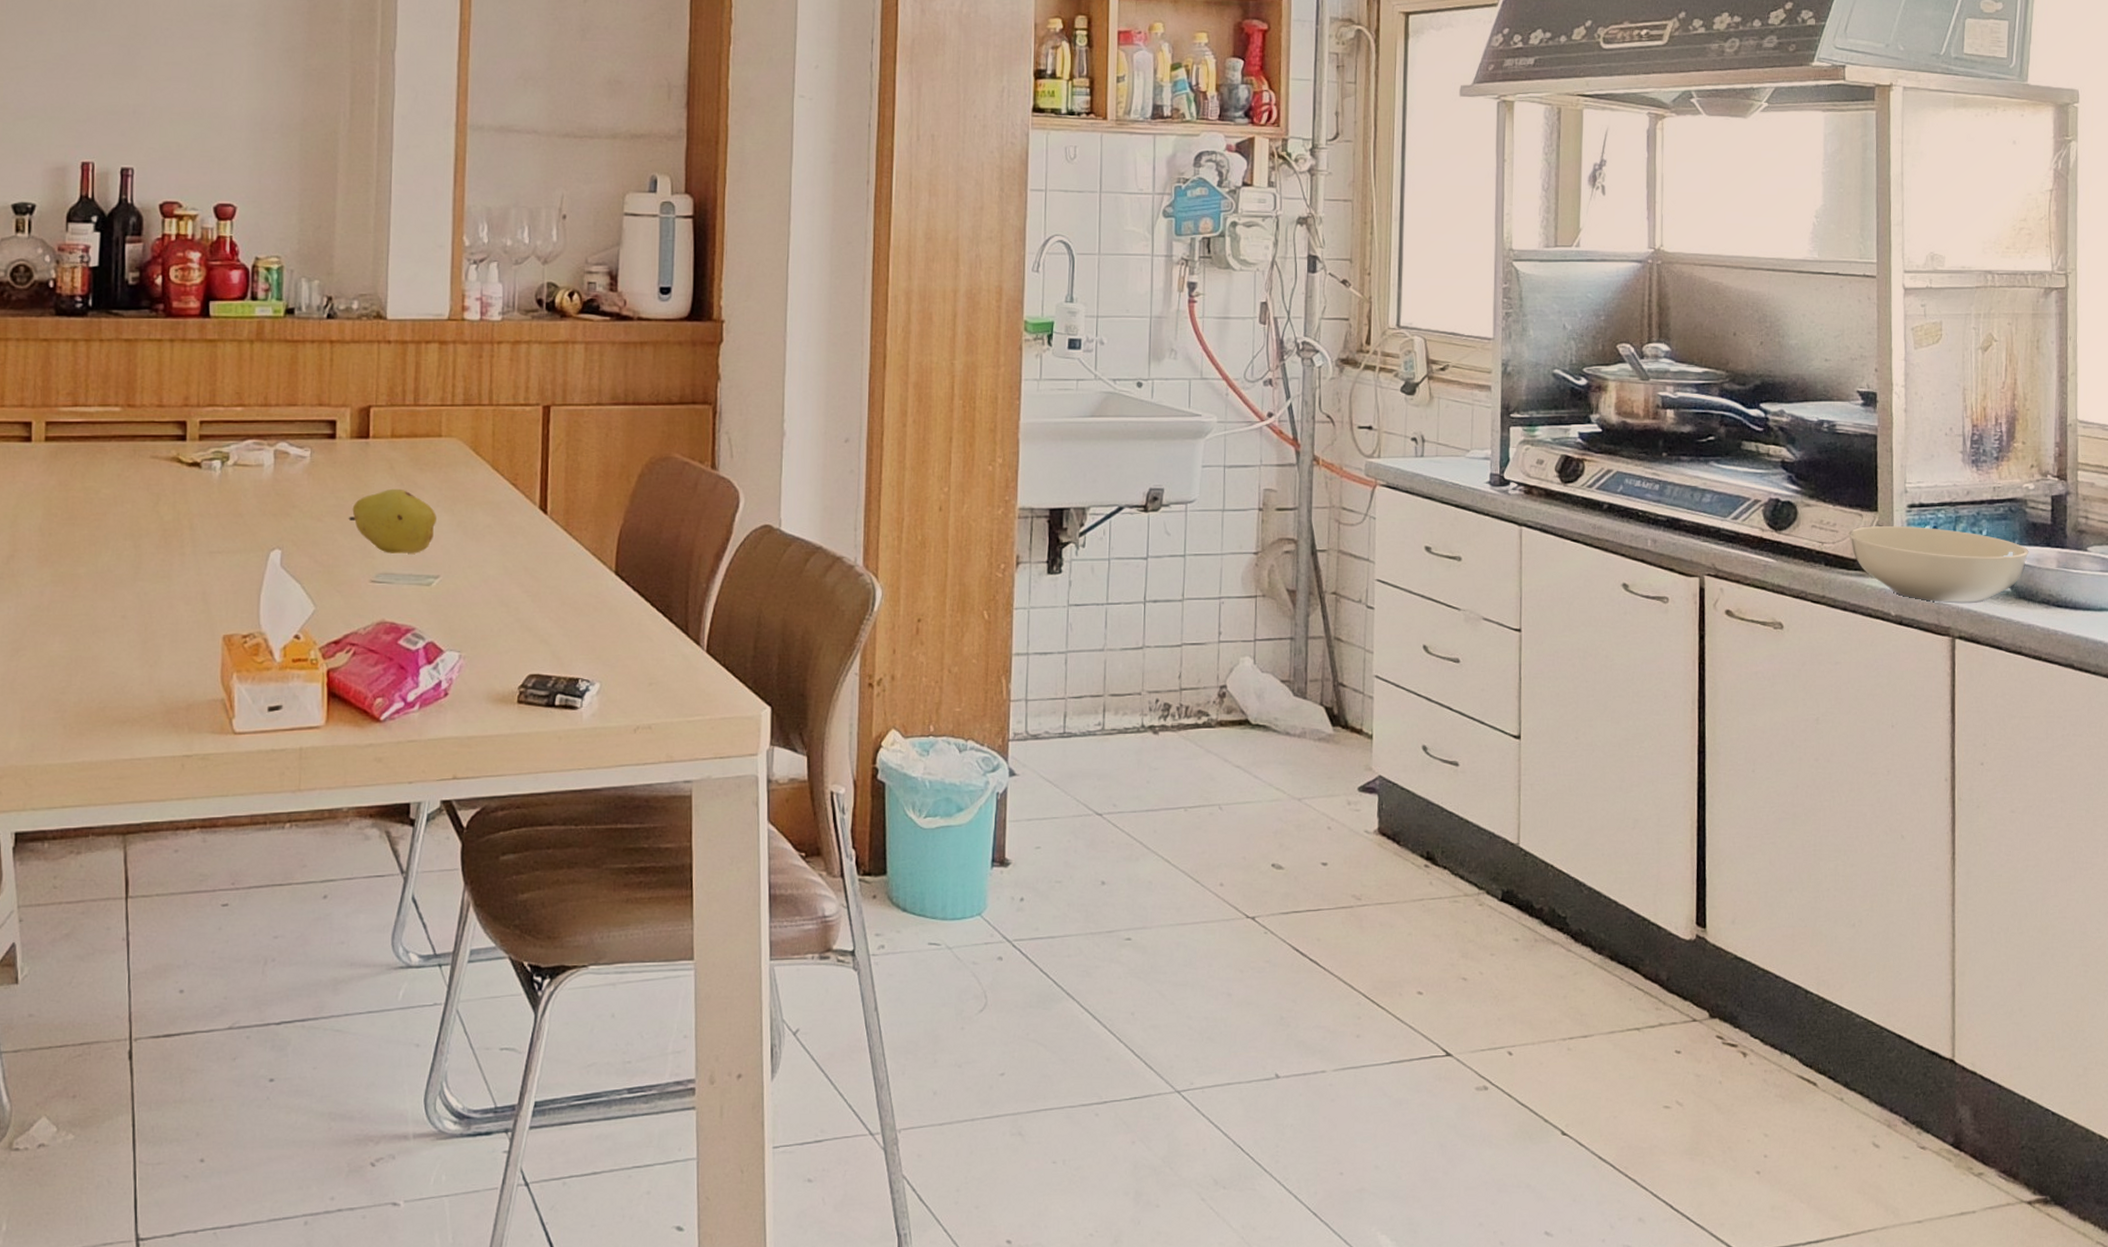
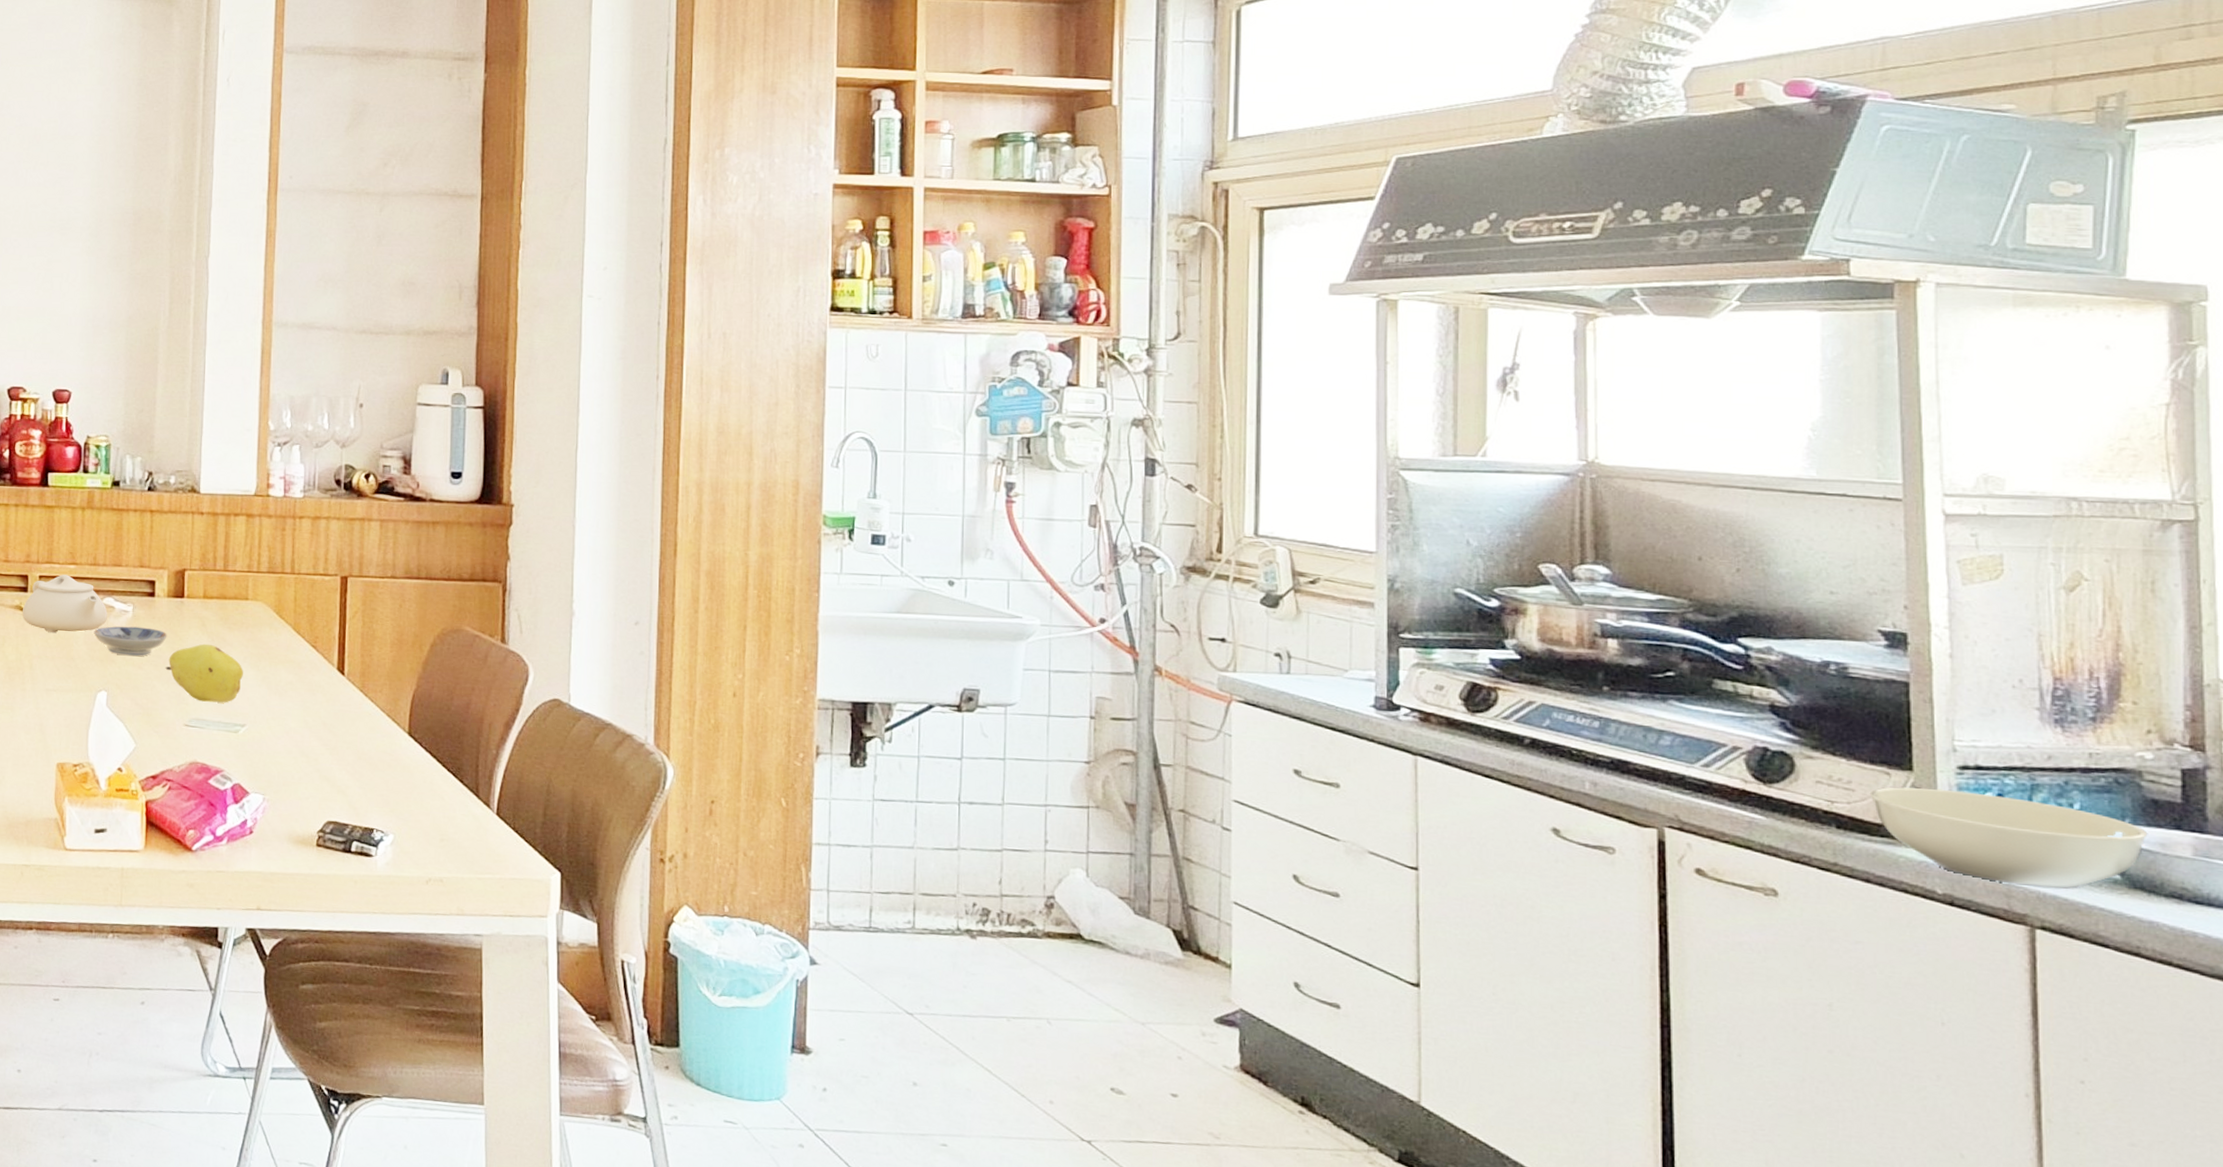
teapot: none [179,419,281,486] -> present [22,575,108,633]
bowl: none [265,474,350,508] -> present [94,626,167,657]

